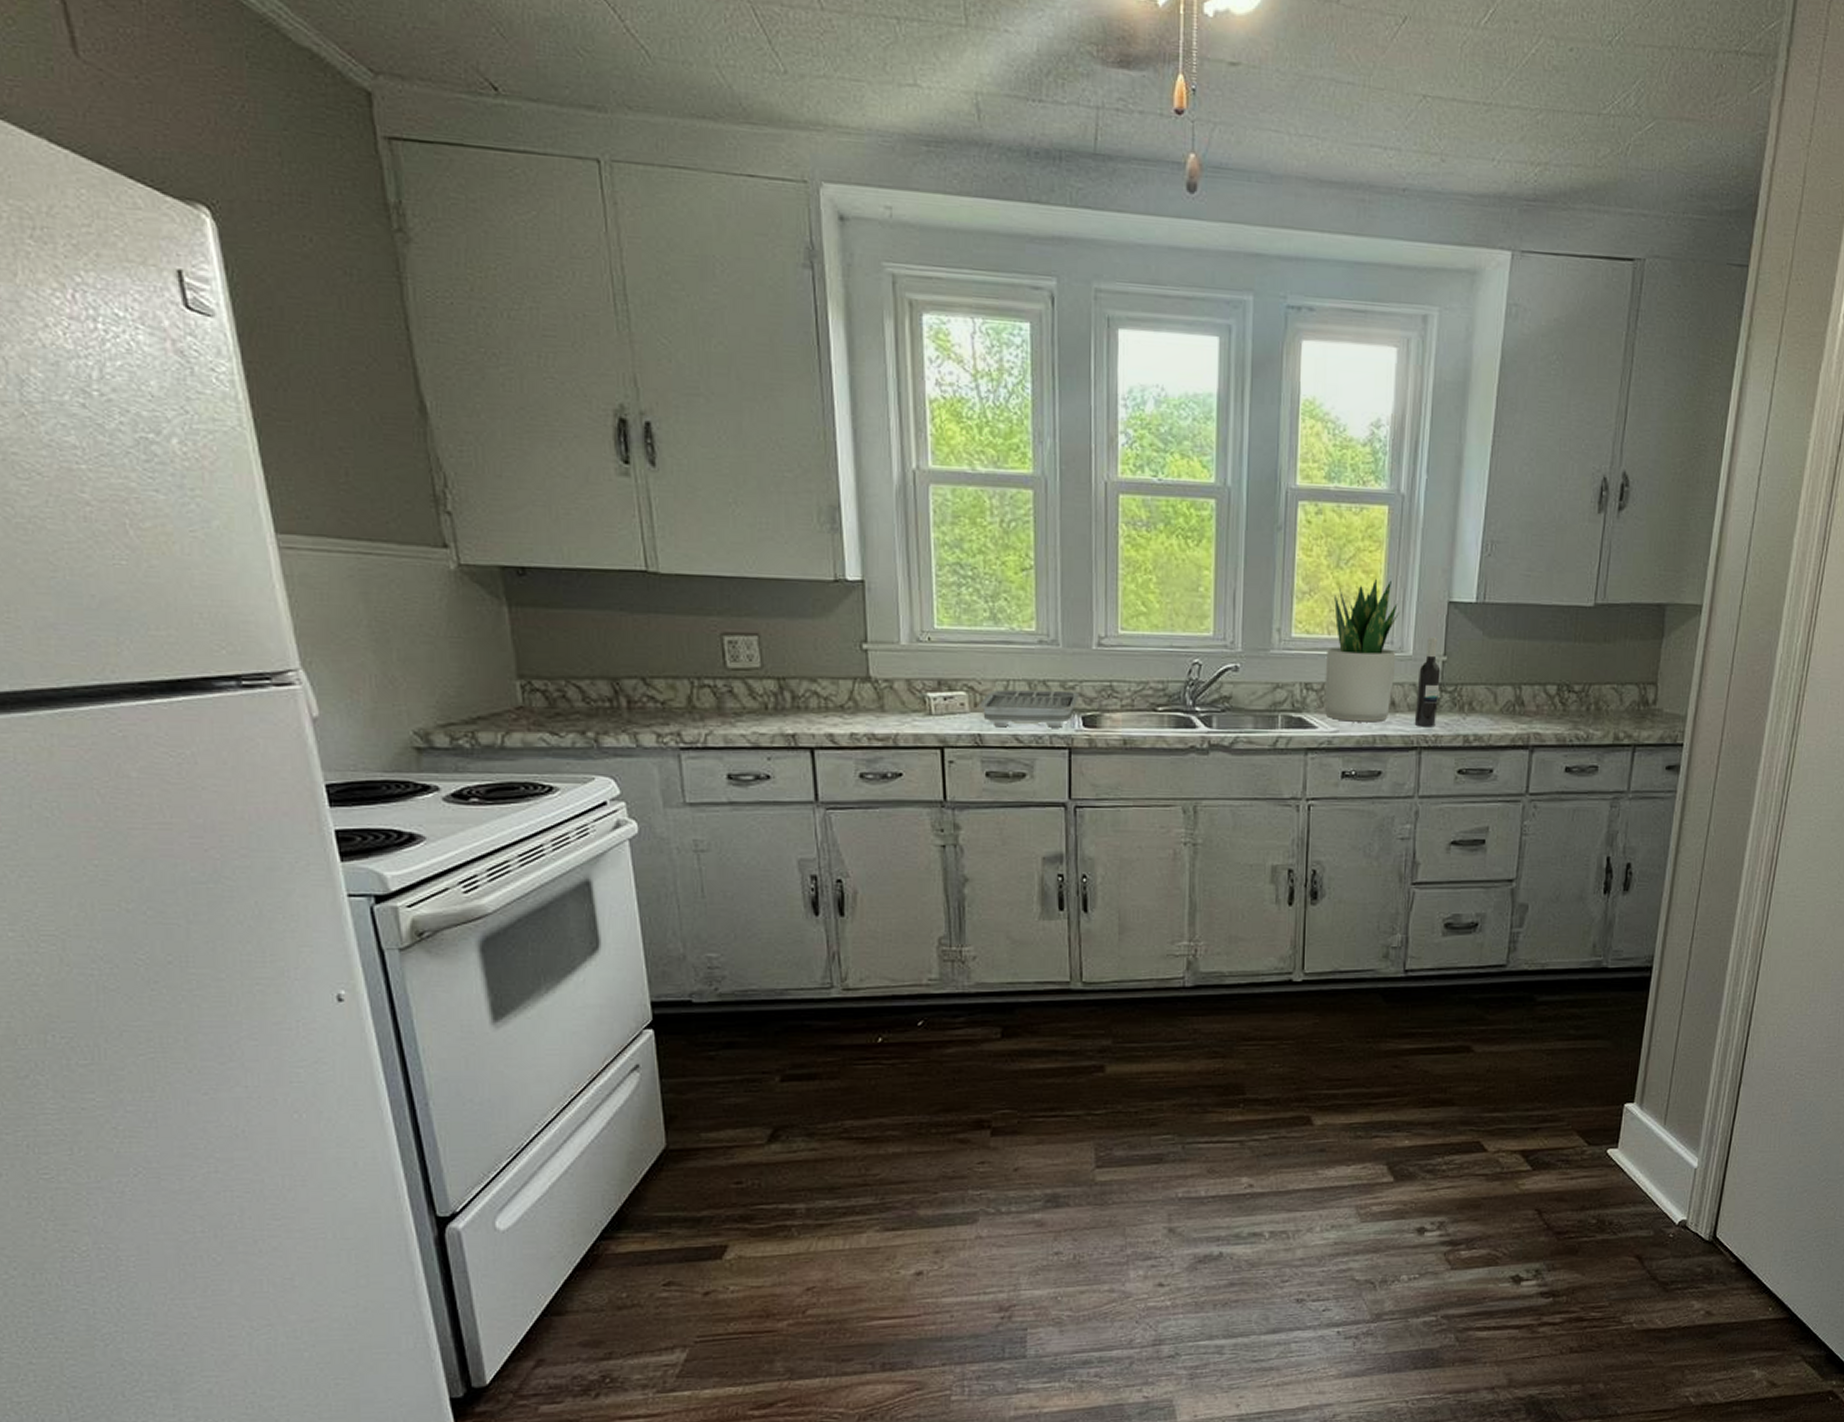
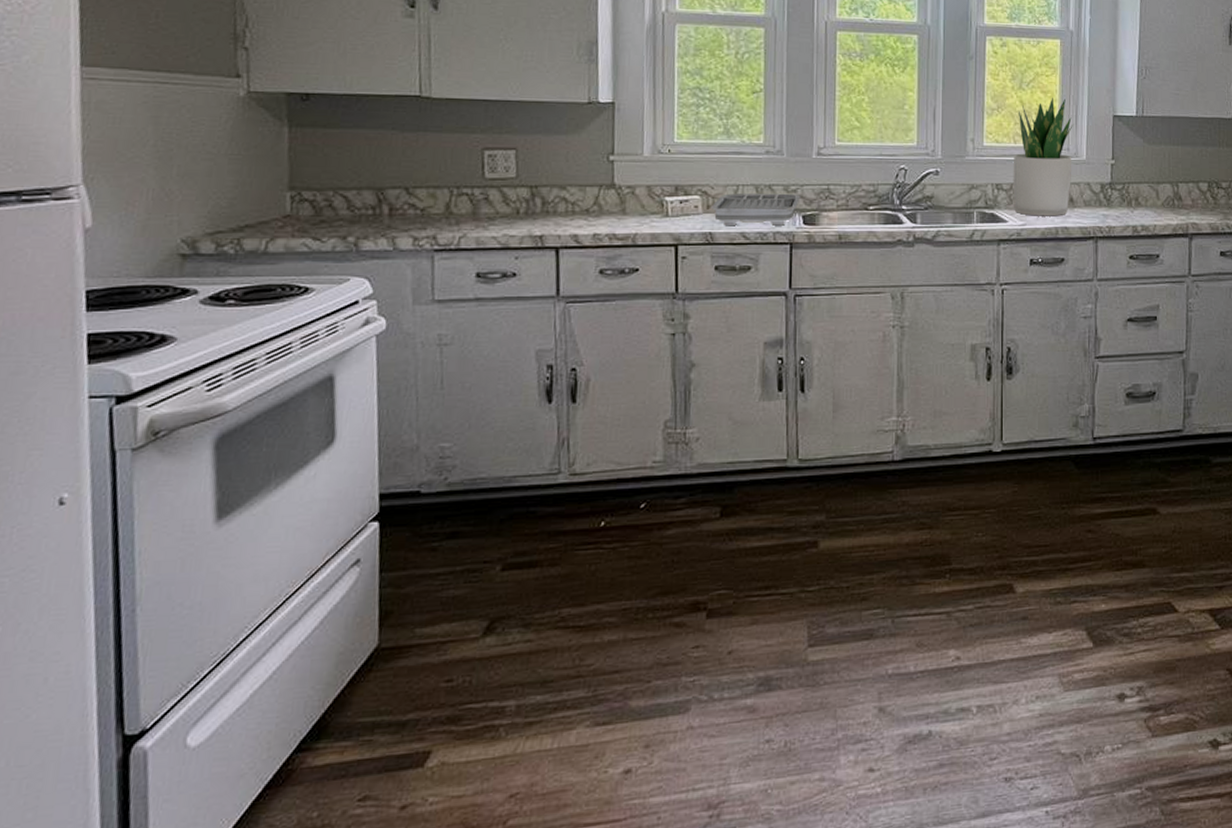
wine bottle: present [1414,637,1441,727] -> none [1090,144,1110,220]

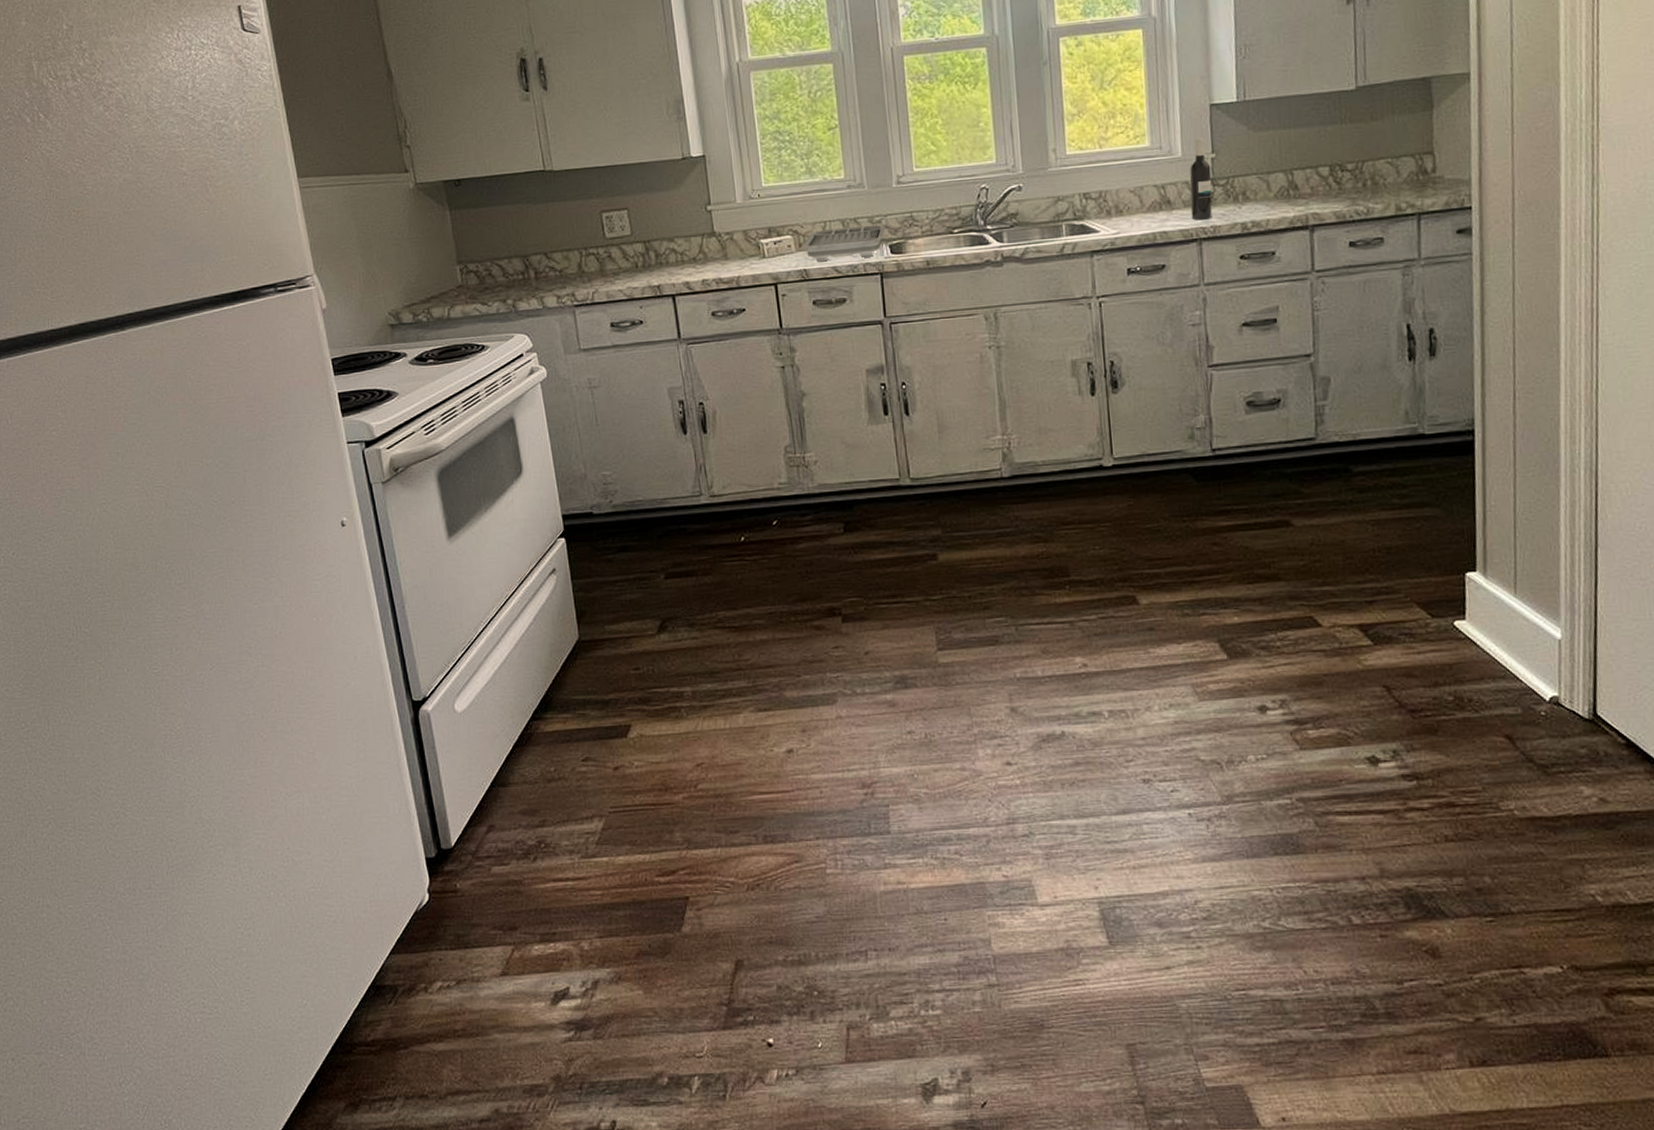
planter: present [1013,97,1074,217] -> none [1100,93,1167,223]
wine bottle: none [1090,144,1110,220] -> present [1189,137,1213,221]

